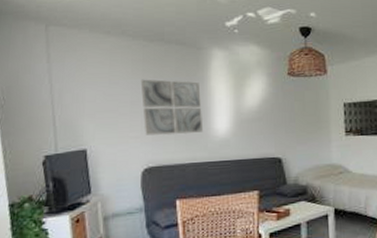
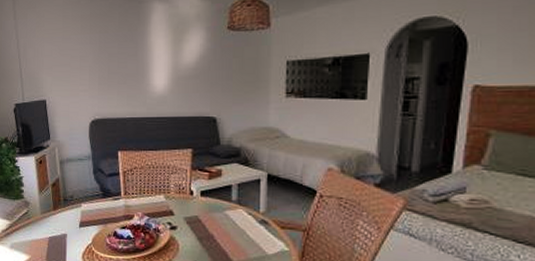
wall art: present [140,79,204,136] -> none [88,34,143,89]

